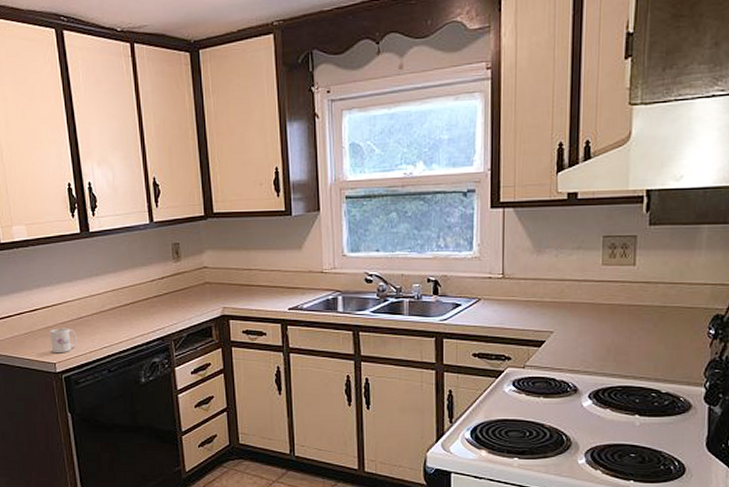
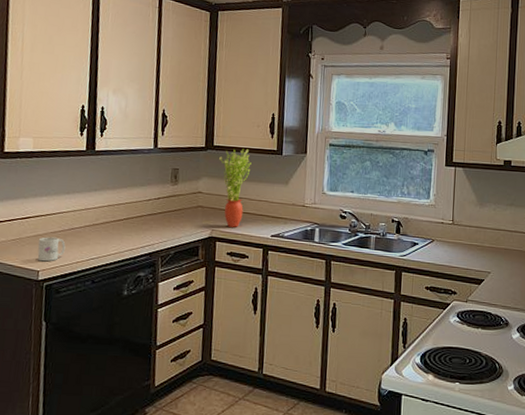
potted plant: none [221,213,258,303] -> present [219,148,251,227]

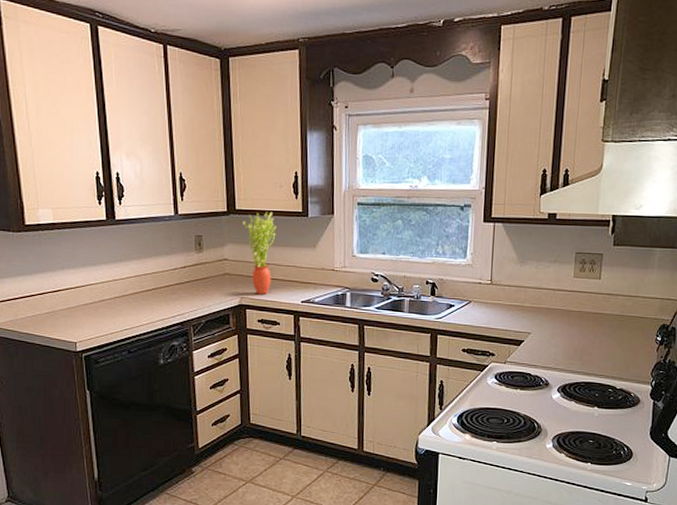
mug: present [37,237,66,262] -> none [71,309,98,334]

